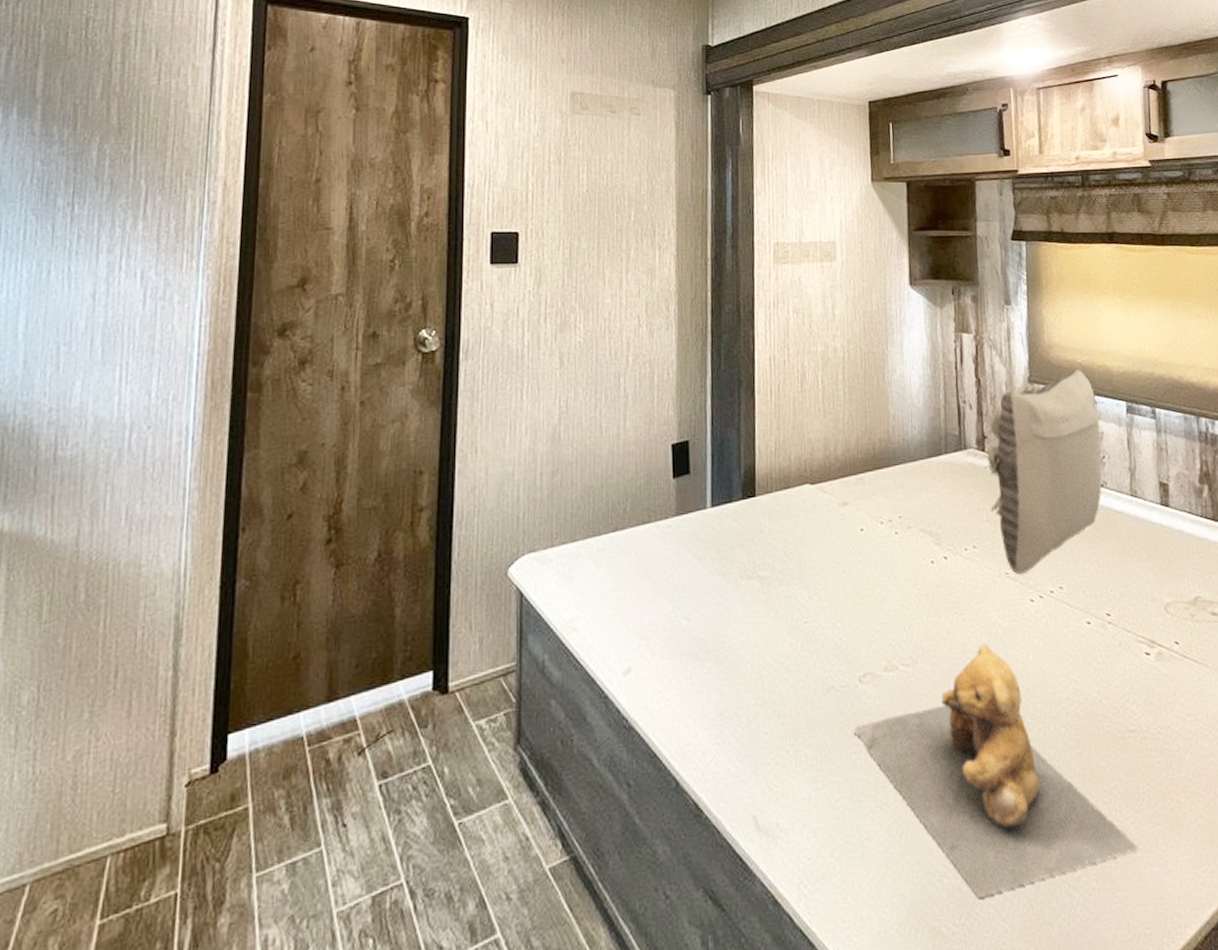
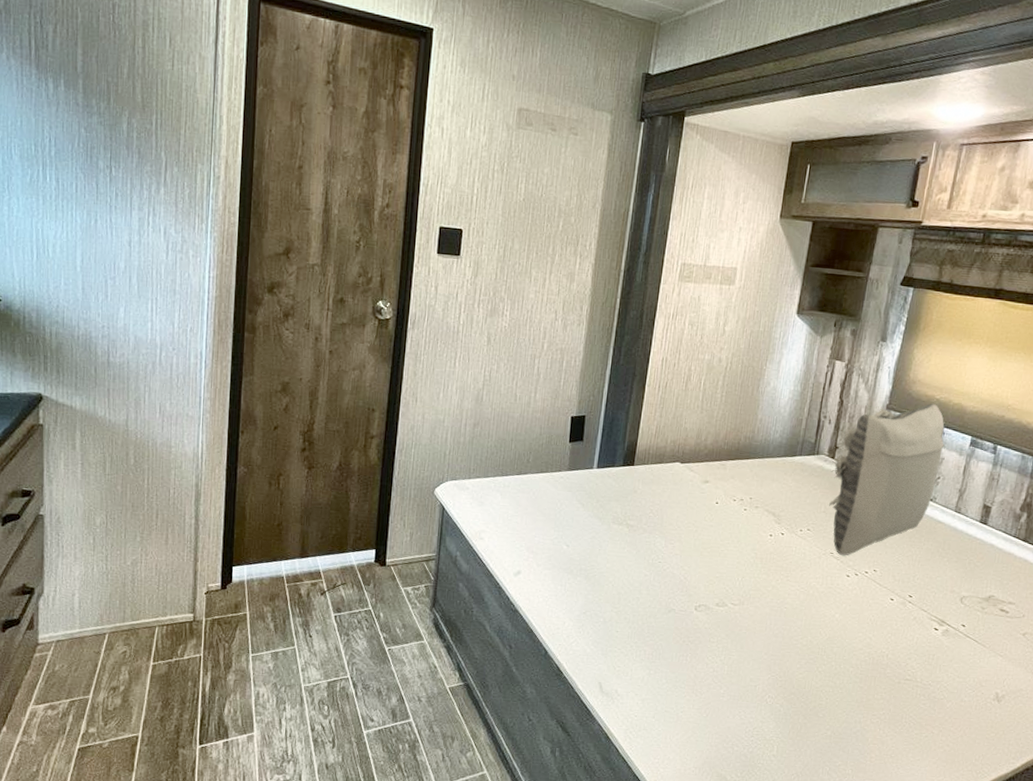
teddy bear: present [854,643,1139,899] -> none [685,600,891,764]

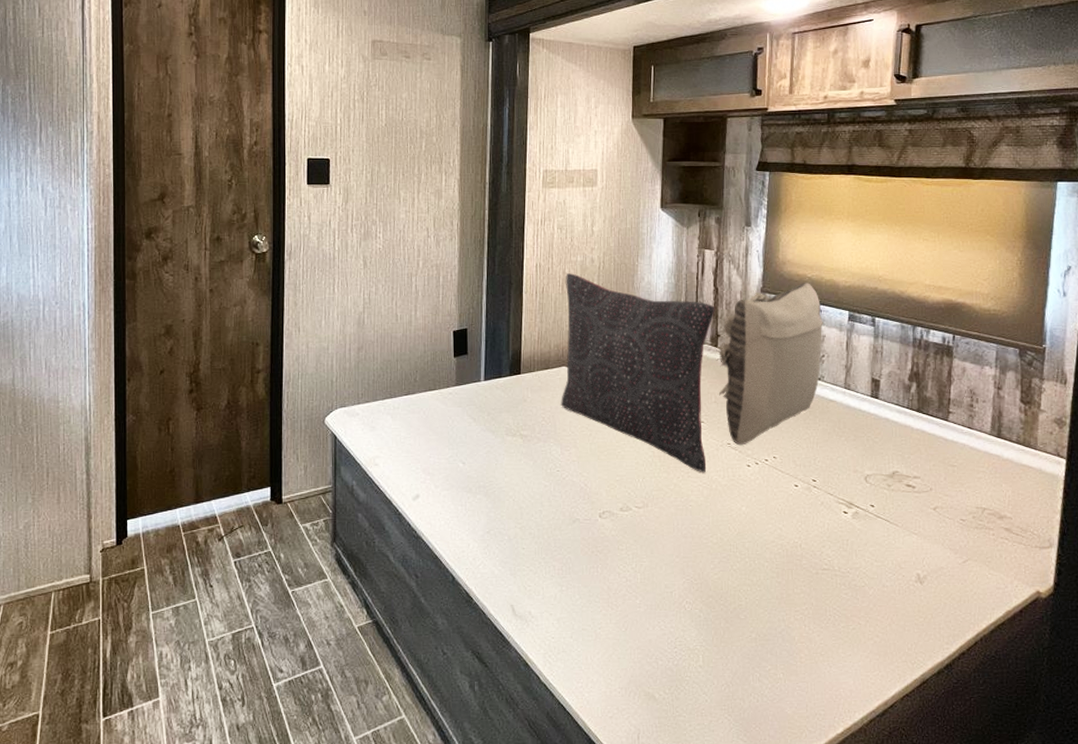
pillow: none [670,371,838,579] -> present [561,273,715,473]

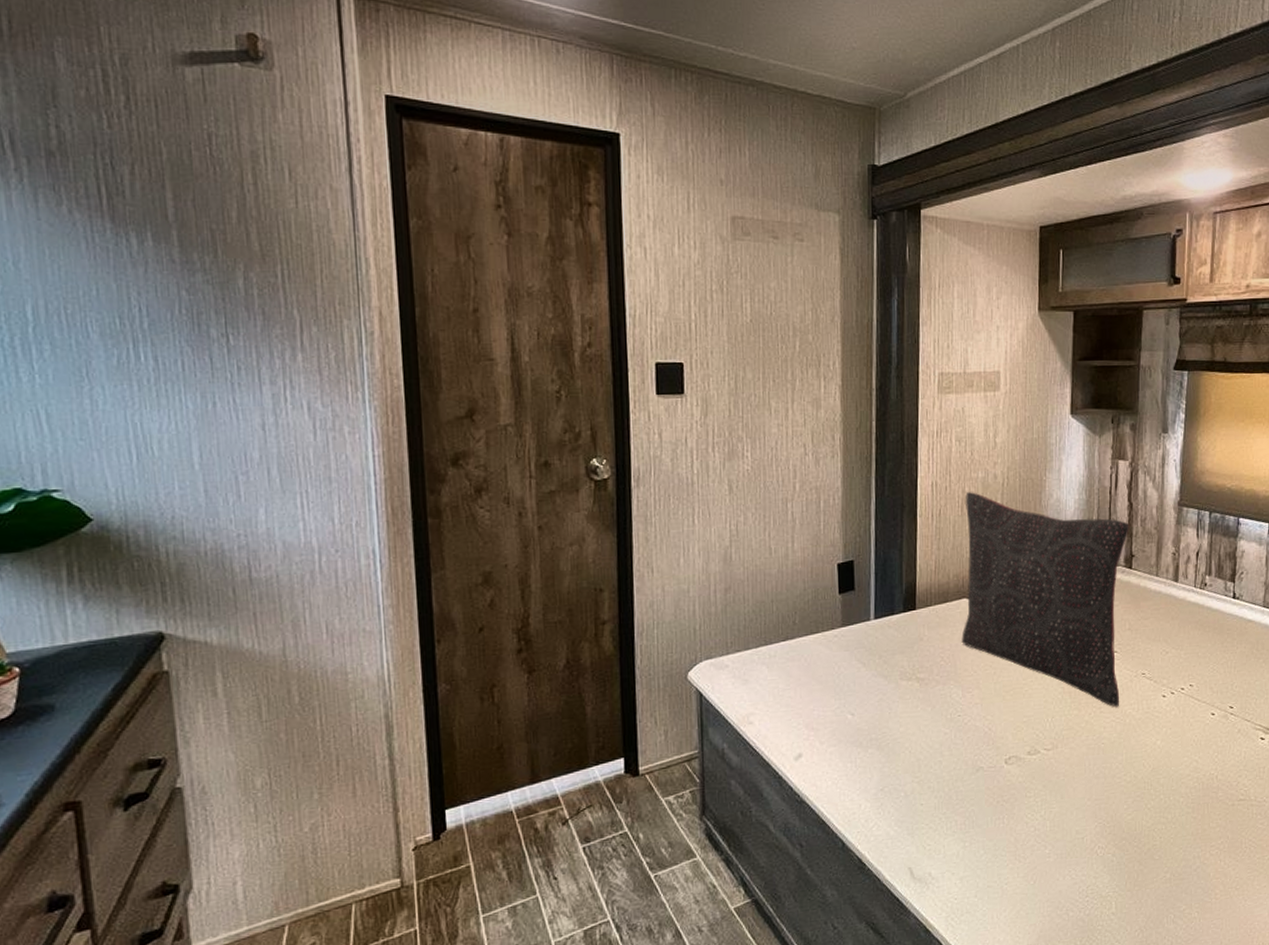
pillow: present [715,283,823,445] -> none [1129,494,1243,674]

